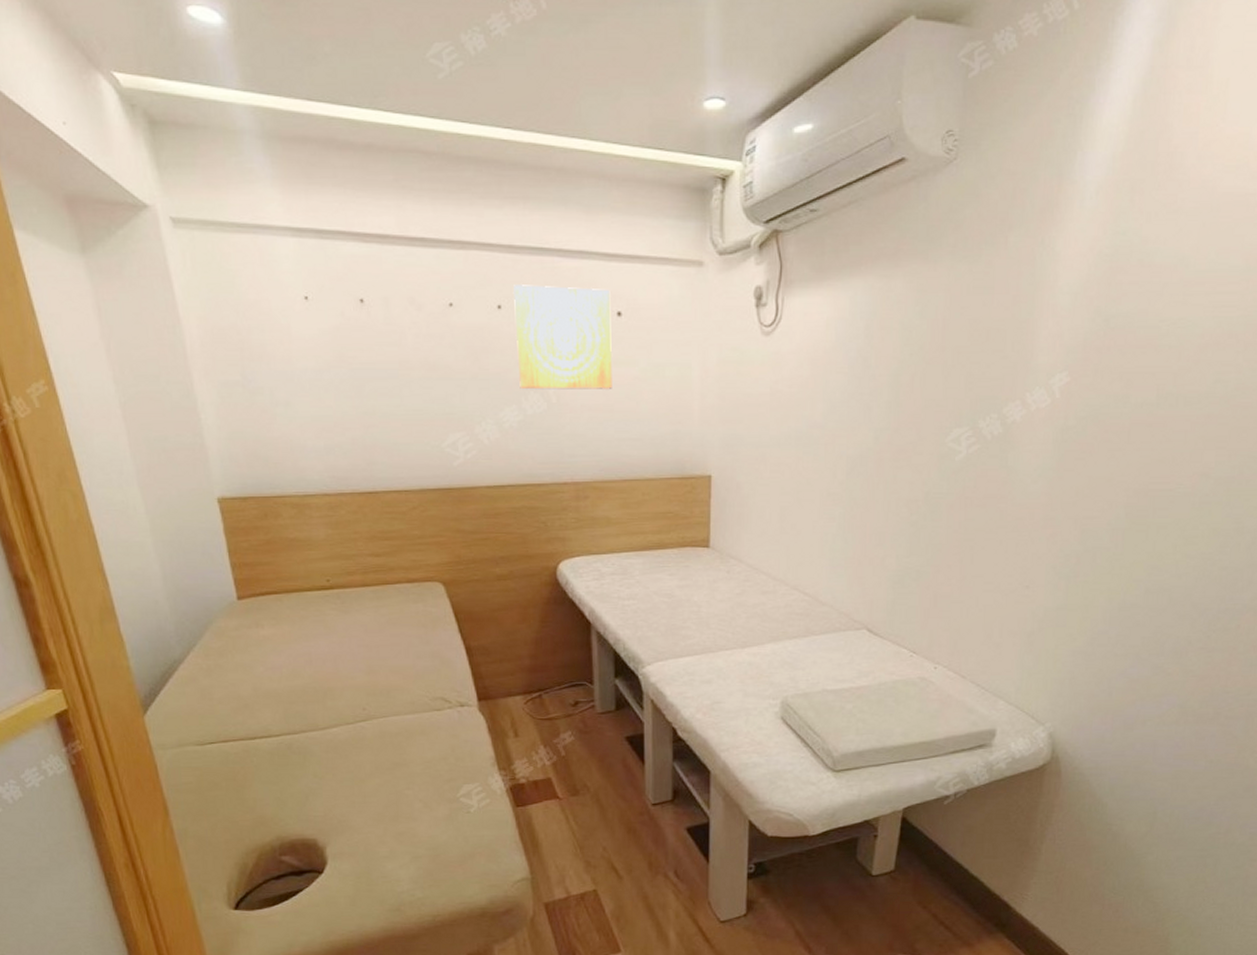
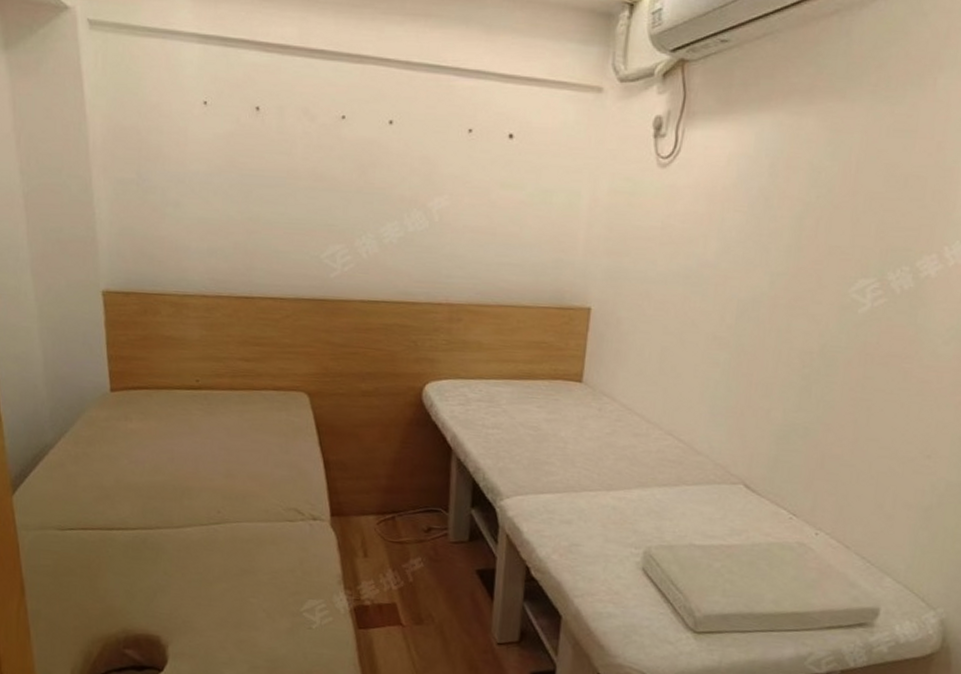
wall art: present [514,285,612,390] -> none [403,101,504,212]

